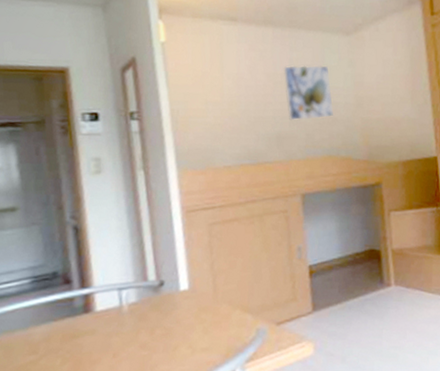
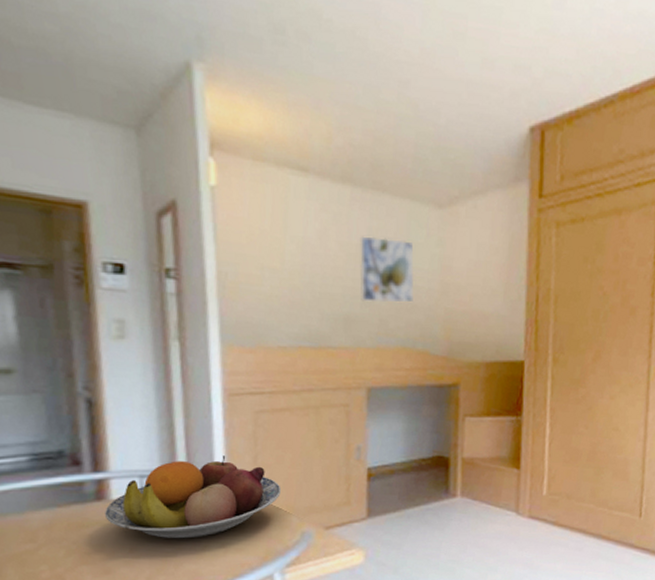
fruit bowl: none [91,265,237,343] -> present [105,456,282,539]

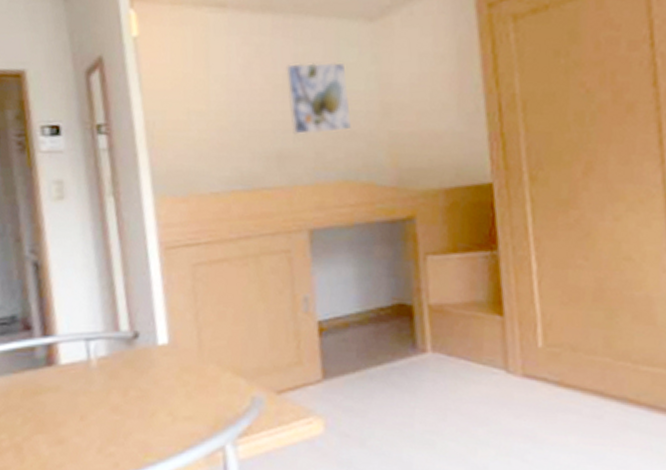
fruit bowl: present [105,456,282,539] -> none [55,314,227,406]

